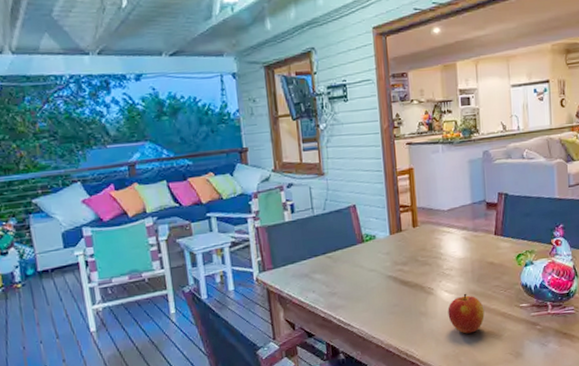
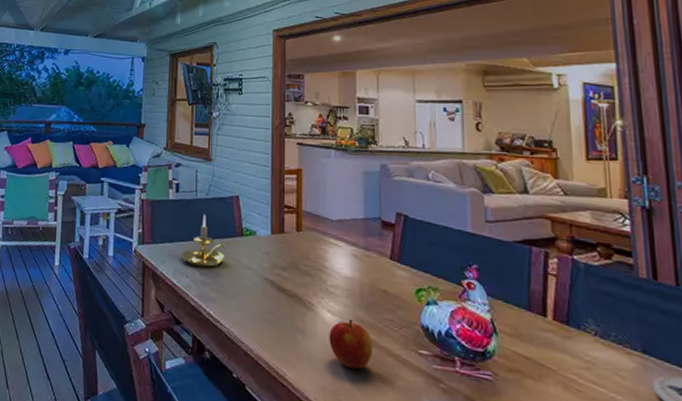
candle holder: none [305,229,351,281] -> present [181,214,229,268]

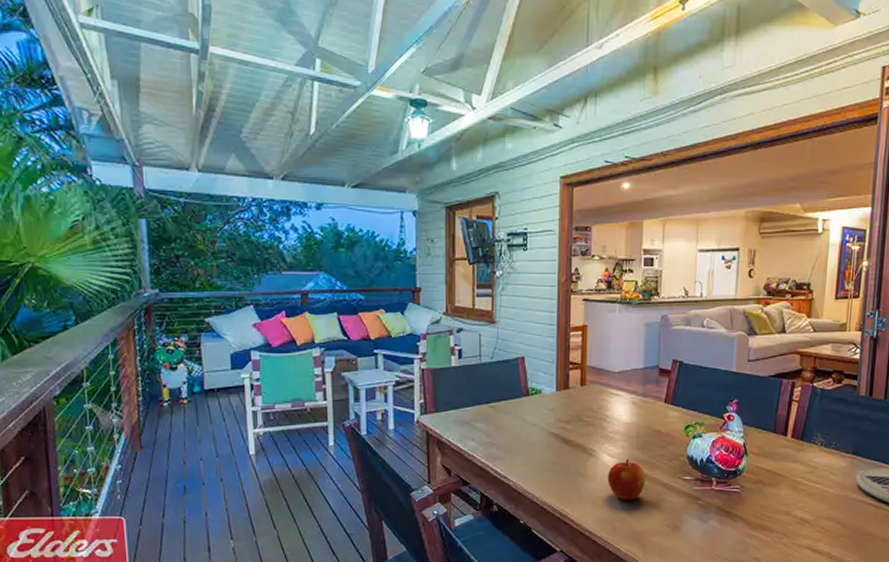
candle holder: present [181,214,229,268] -> none [467,378,514,430]

